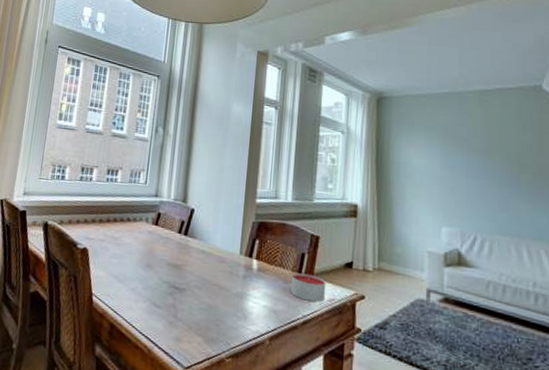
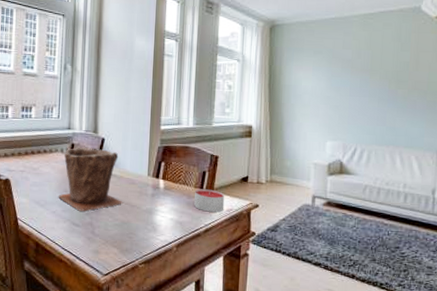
plant pot: none [138,216,211,291] -> present [57,147,123,211]

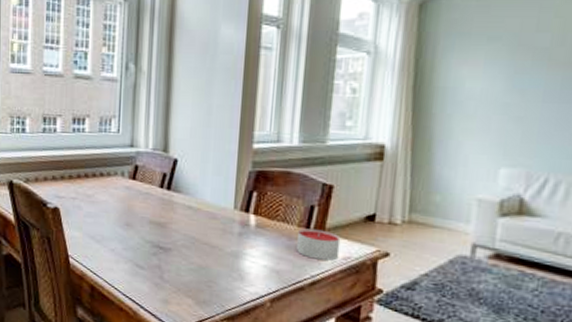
plant pot: present [57,147,123,211] -> none [117,169,201,251]

